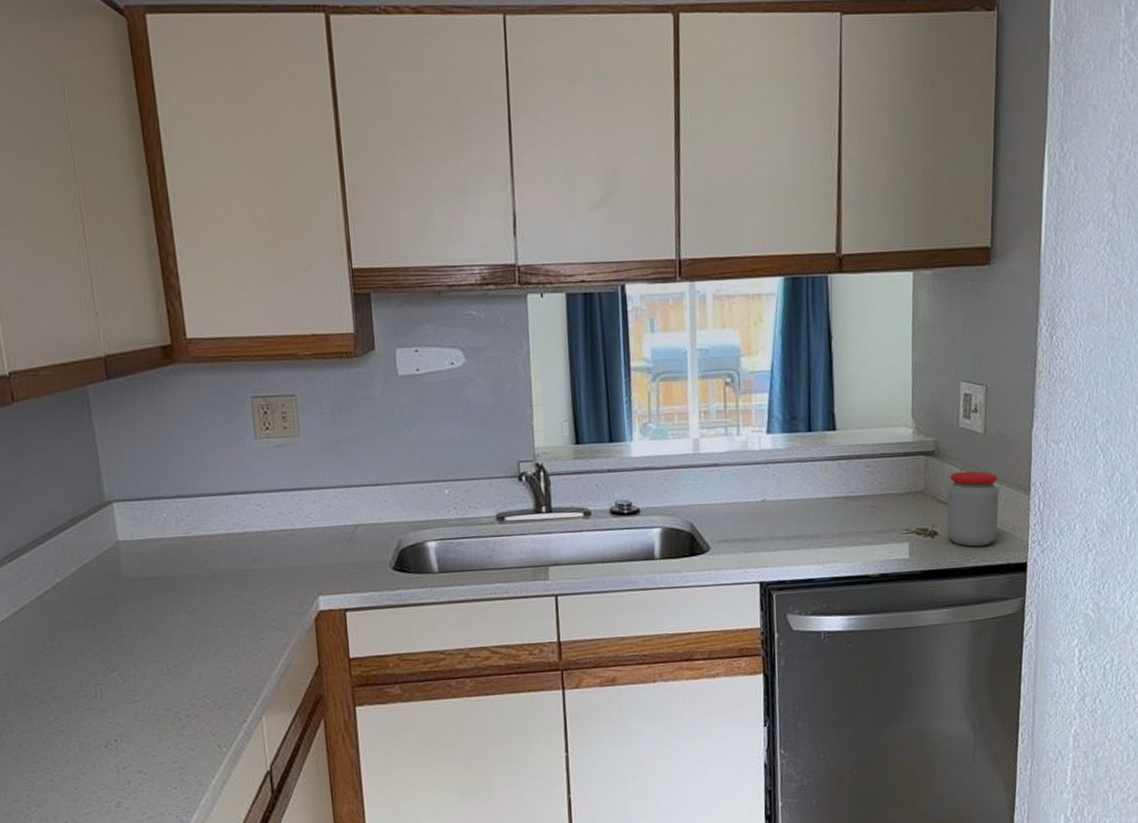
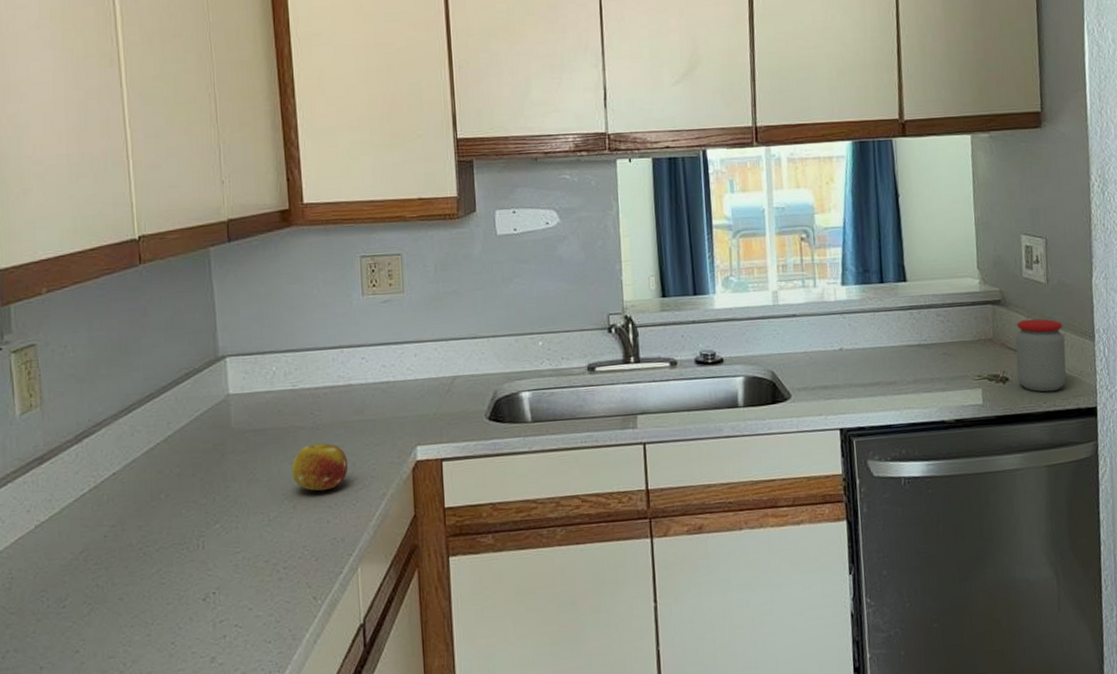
fruit: none [188,592,248,640] -> present [291,443,348,491]

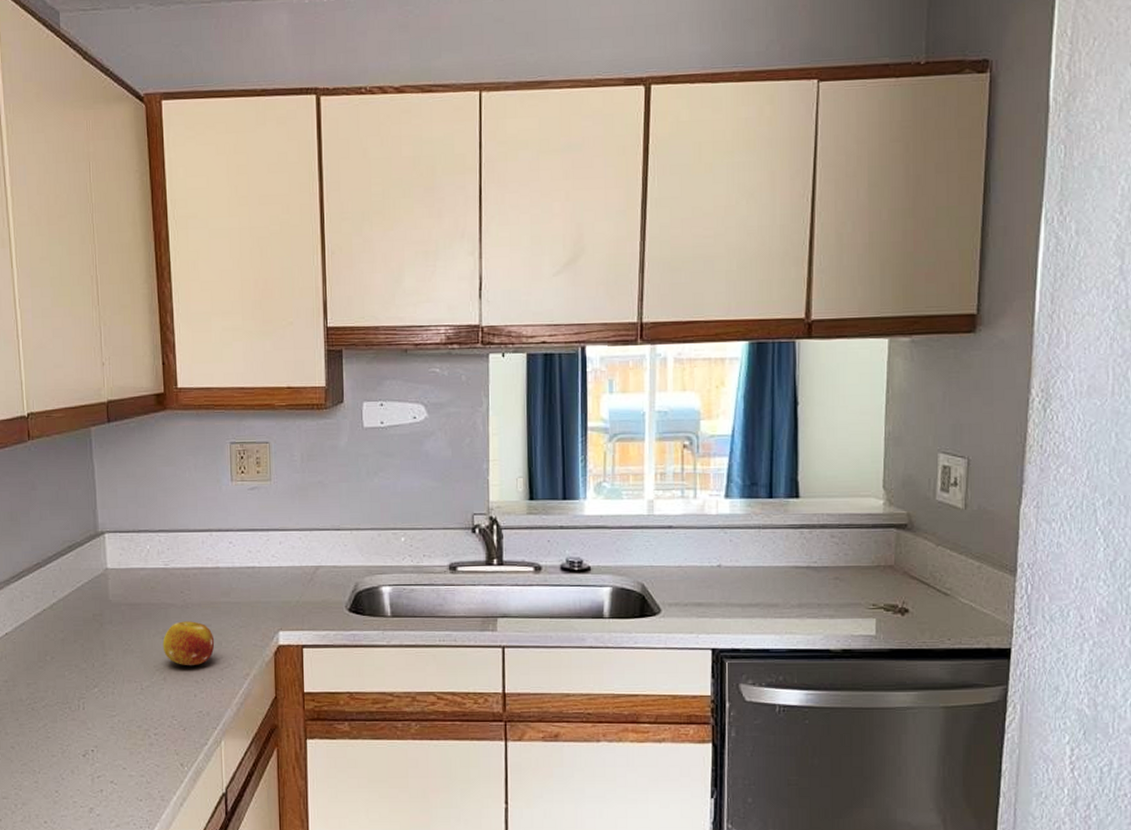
jar: present [1015,319,1067,392] -> none [918,547,981,628]

